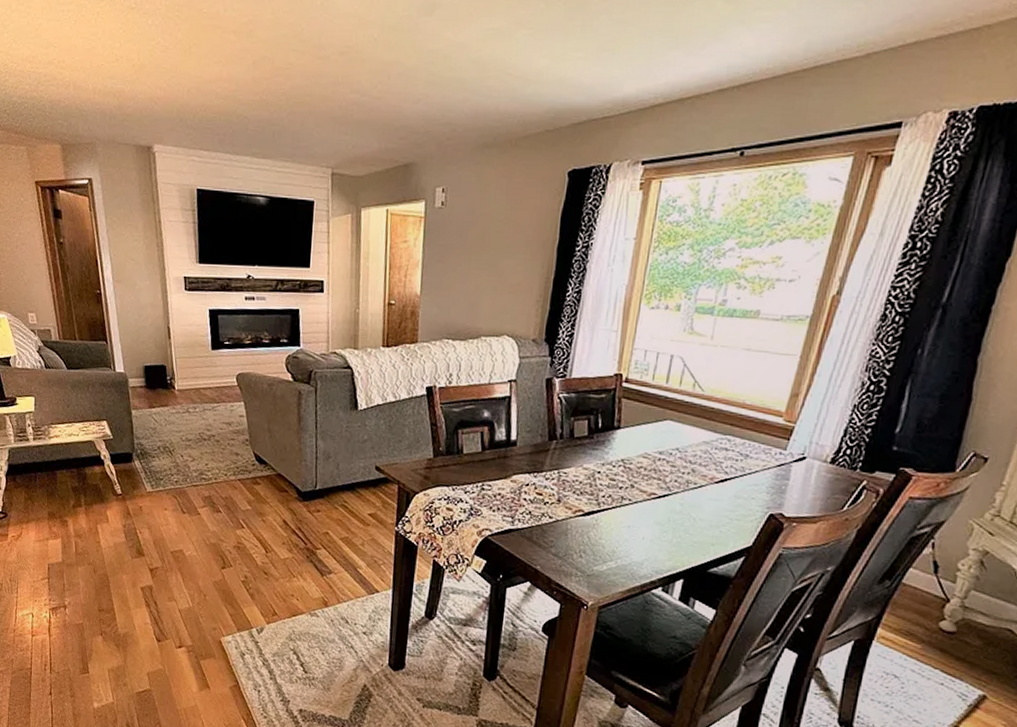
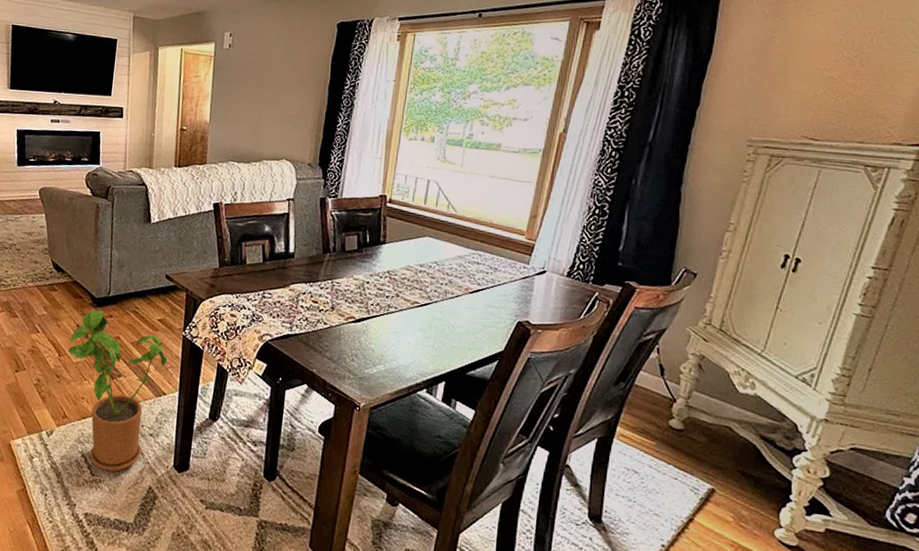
house plant: none [274,504,380,670] -> present [67,309,168,472]

